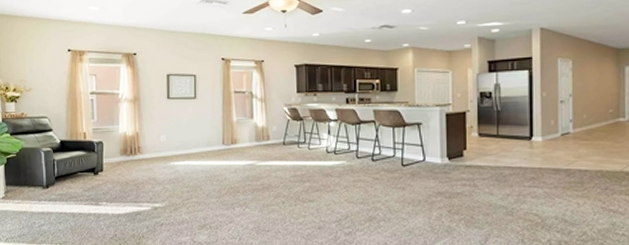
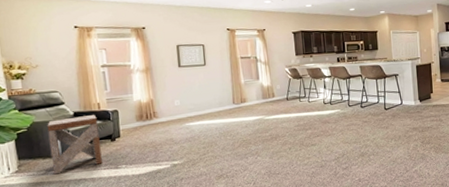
side table: none [35,144,84,205] -> present [47,114,102,175]

